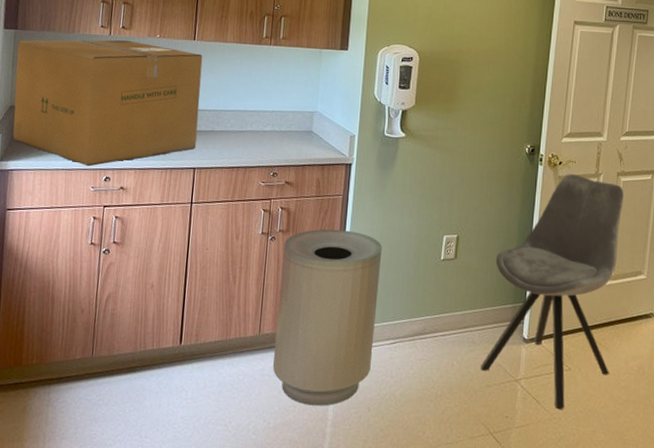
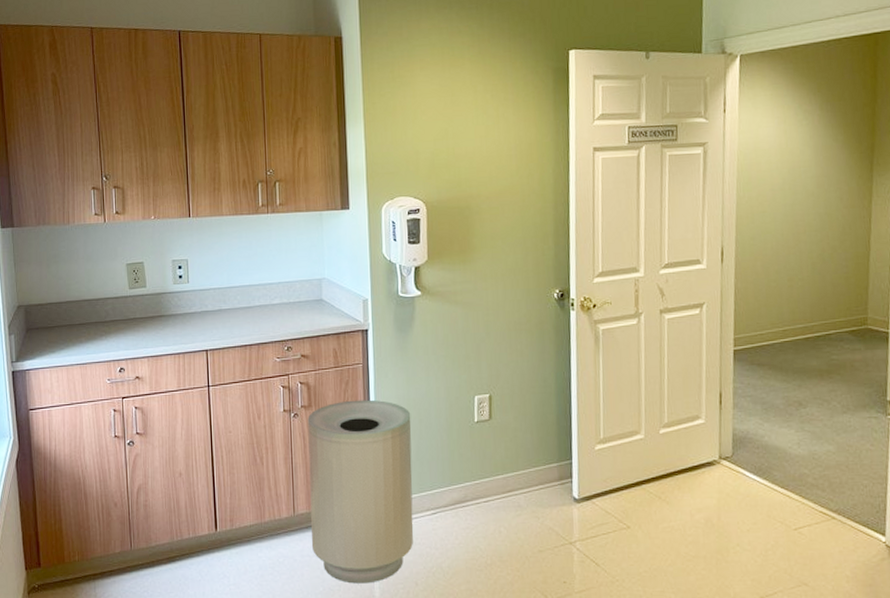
box: present [13,39,203,167] -> none [16,225,206,359]
chair: present [481,174,624,409] -> none [531,316,673,570]

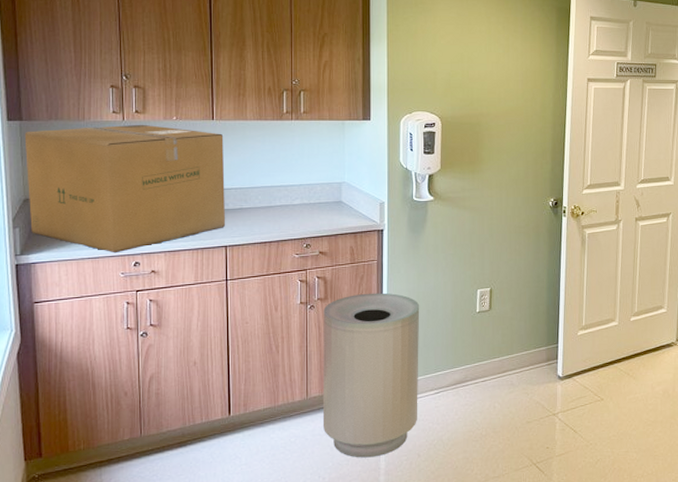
box: none [16,225,206,359] -> present [24,124,226,253]

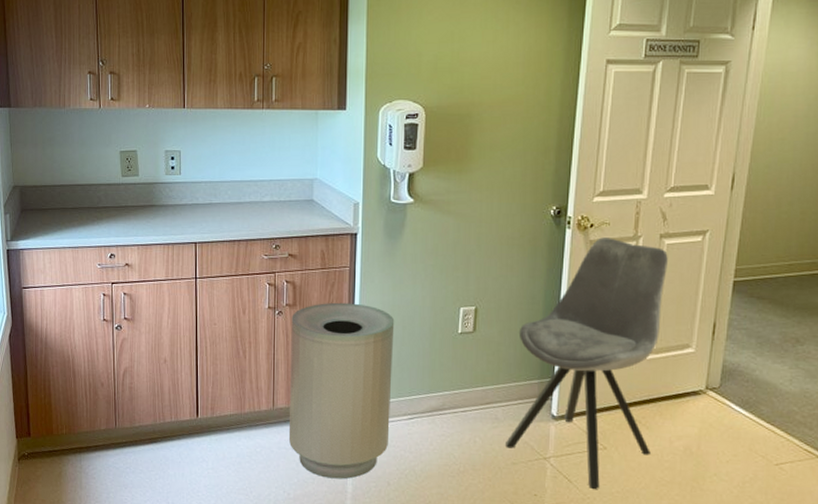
box: present [24,124,226,253] -> none [13,112,196,244]
chair: none [521,223,642,436] -> present [506,237,668,489]

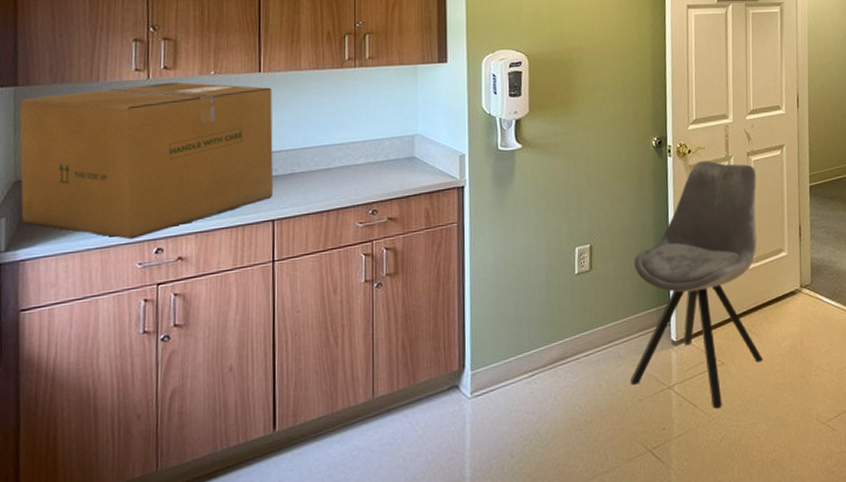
box: none [13,112,196,244] -> present [19,82,274,240]
trash can: present [289,302,395,479] -> none [393,260,510,468]

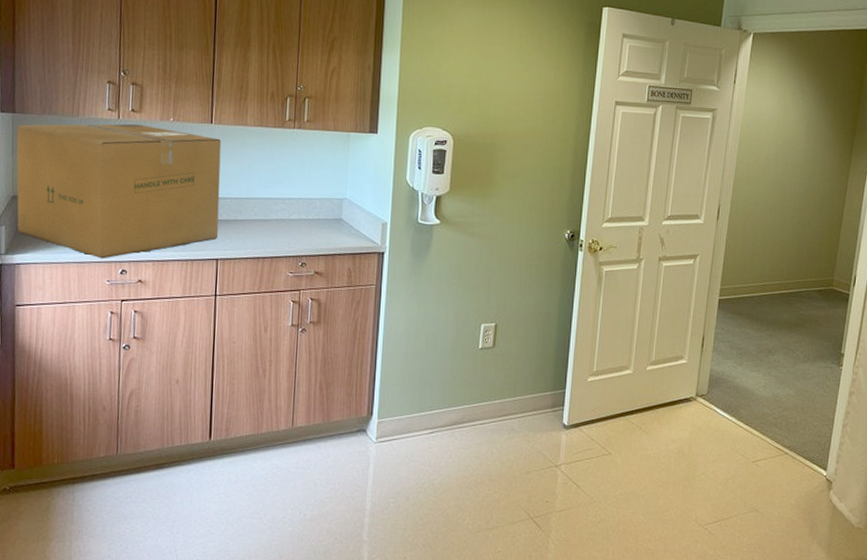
chair: present [631,160,763,408] -> none [521,259,665,493]

